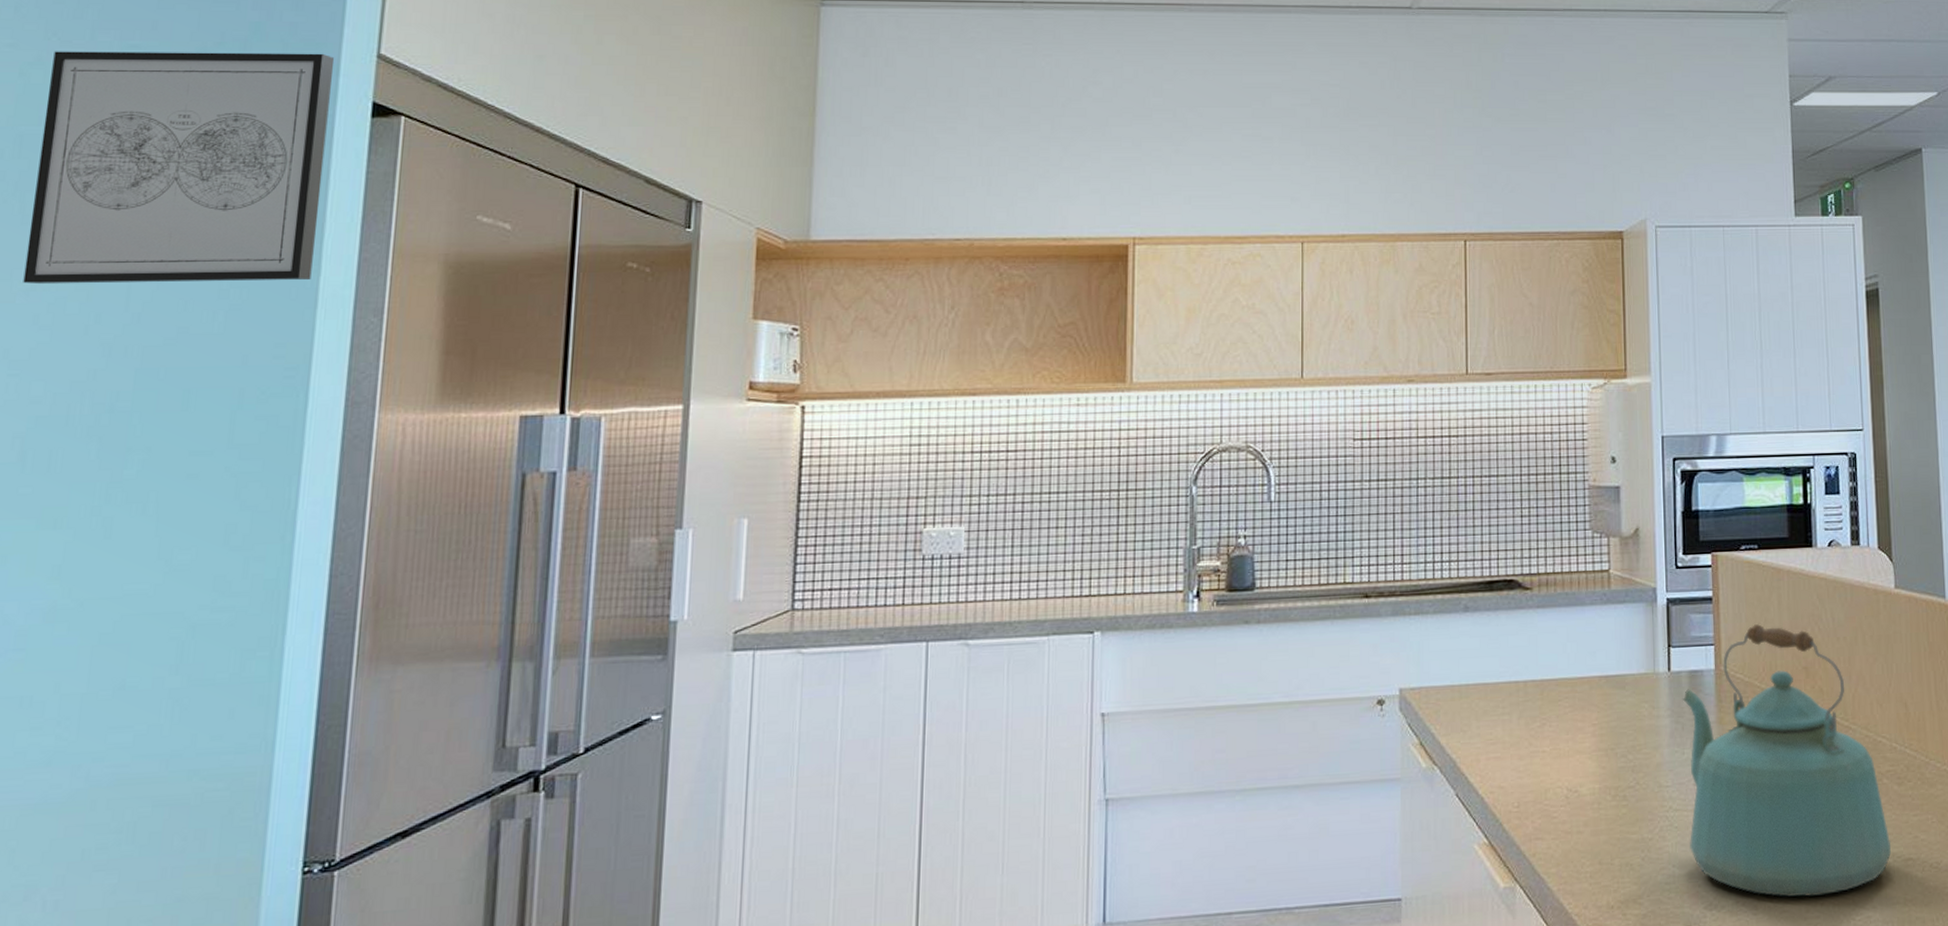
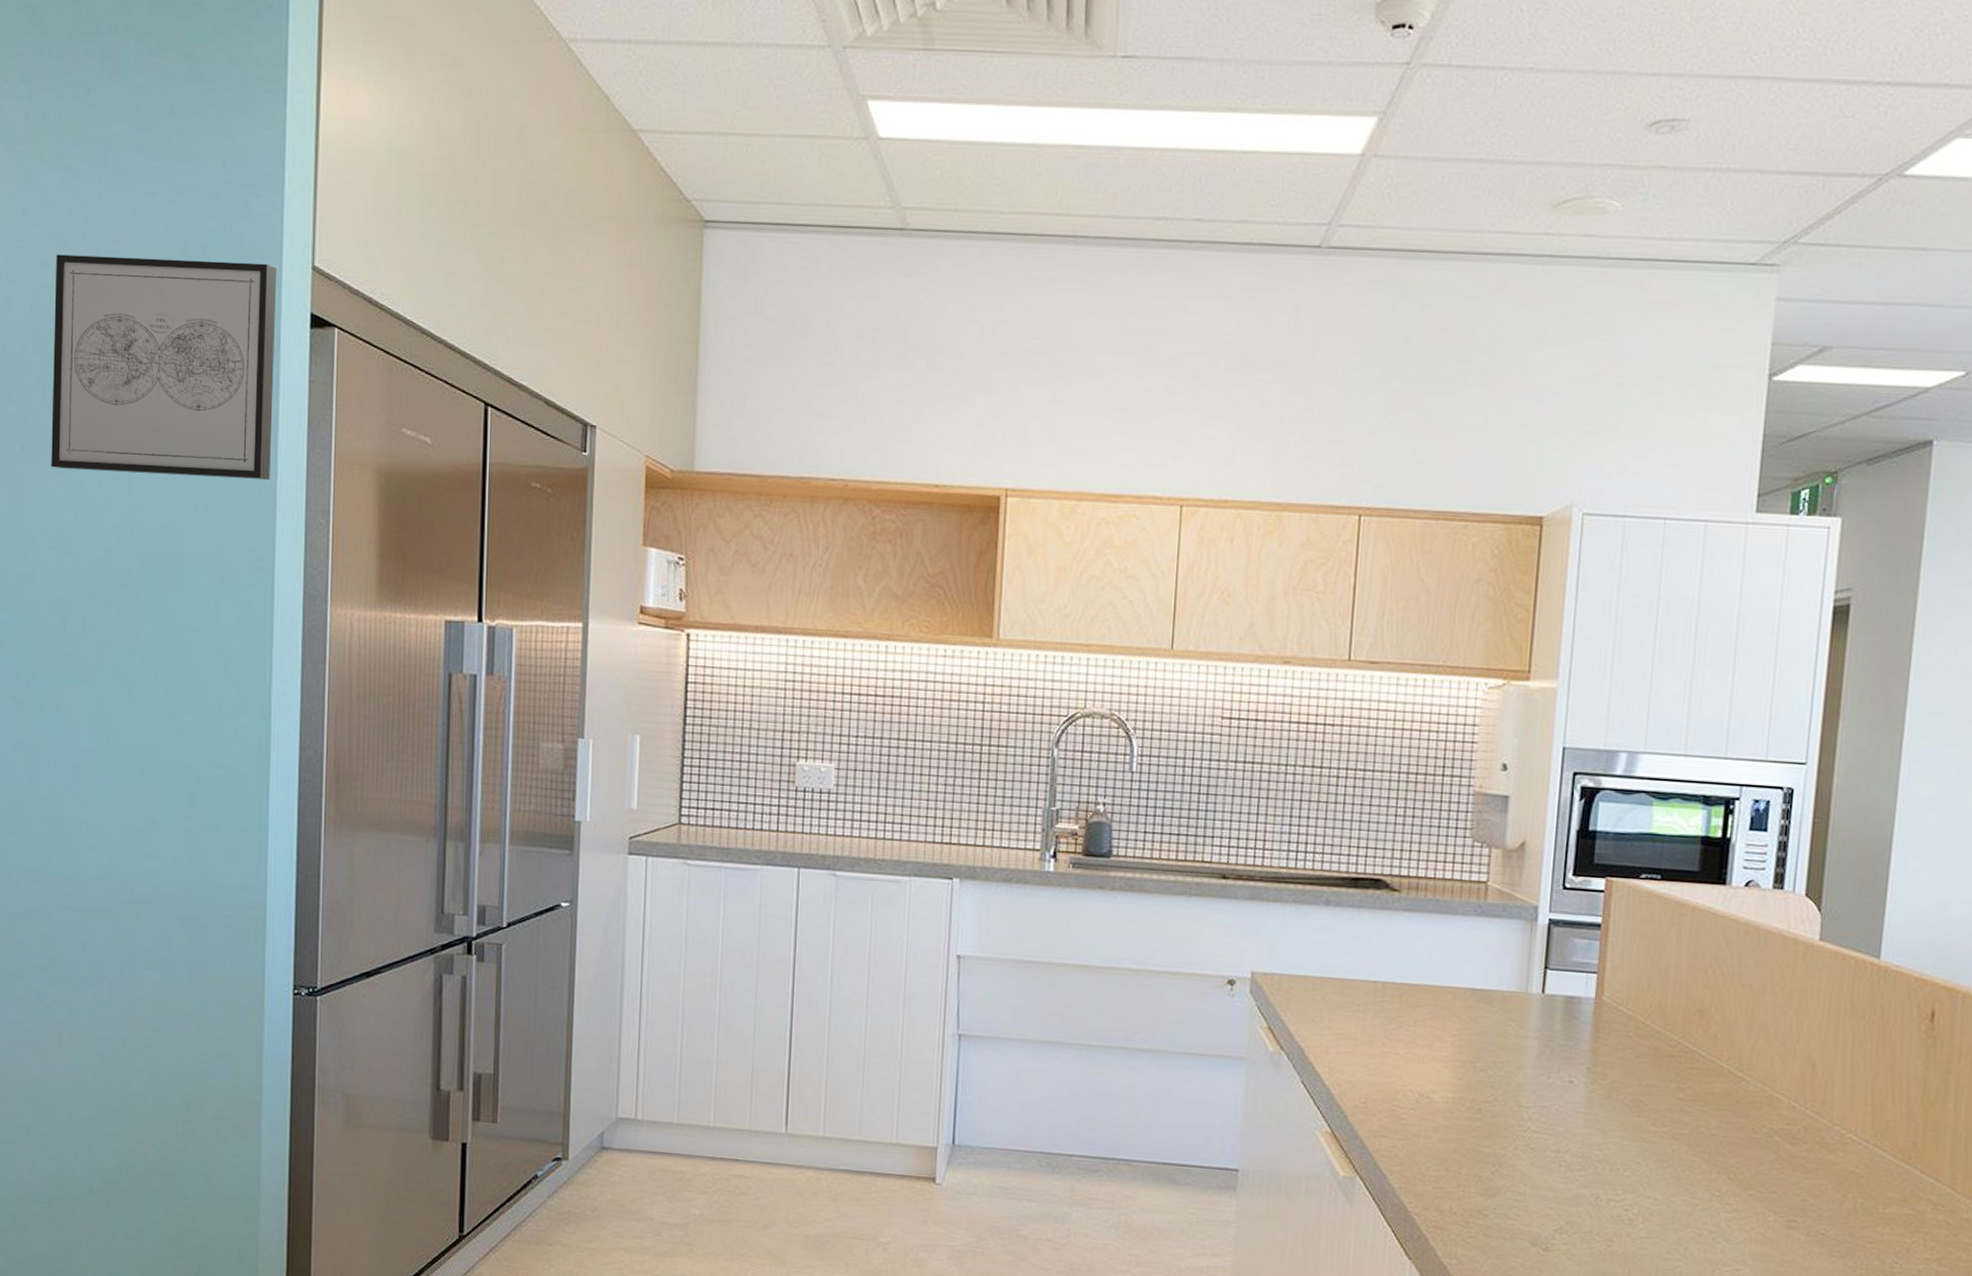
kettle: present [1682,623,1891,897] -> none [1545,957,1775,1241]

